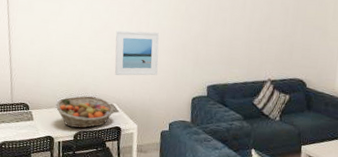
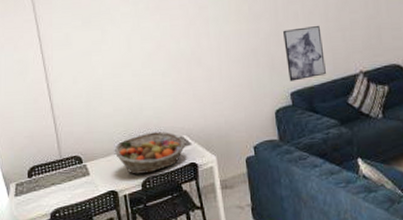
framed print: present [114,30,160,76] -> none [172,41,230,101]
wall art: none [208,32,243,77] -> present [282,26,326,81]

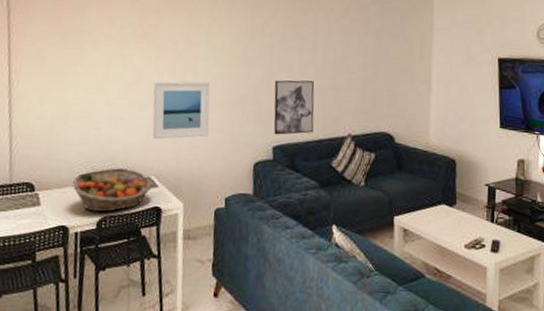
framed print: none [172,41,230,101] -> present [152,81,211,139]

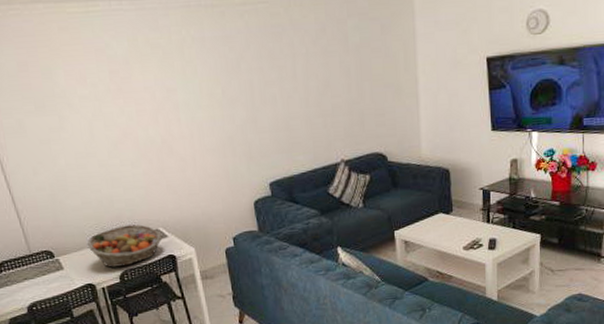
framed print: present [152,81,211,139] -> none [140,128,206,193]
wall art: present [274,80,315,135] -> none [259,112,306,171]

